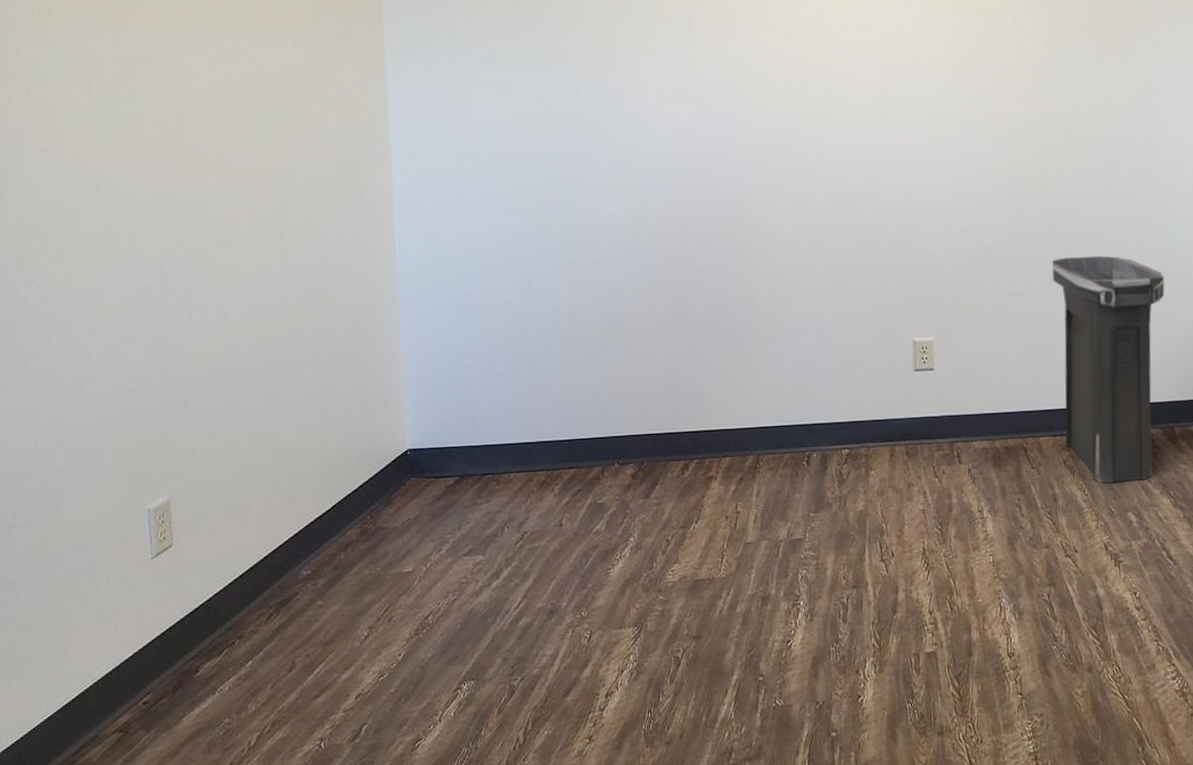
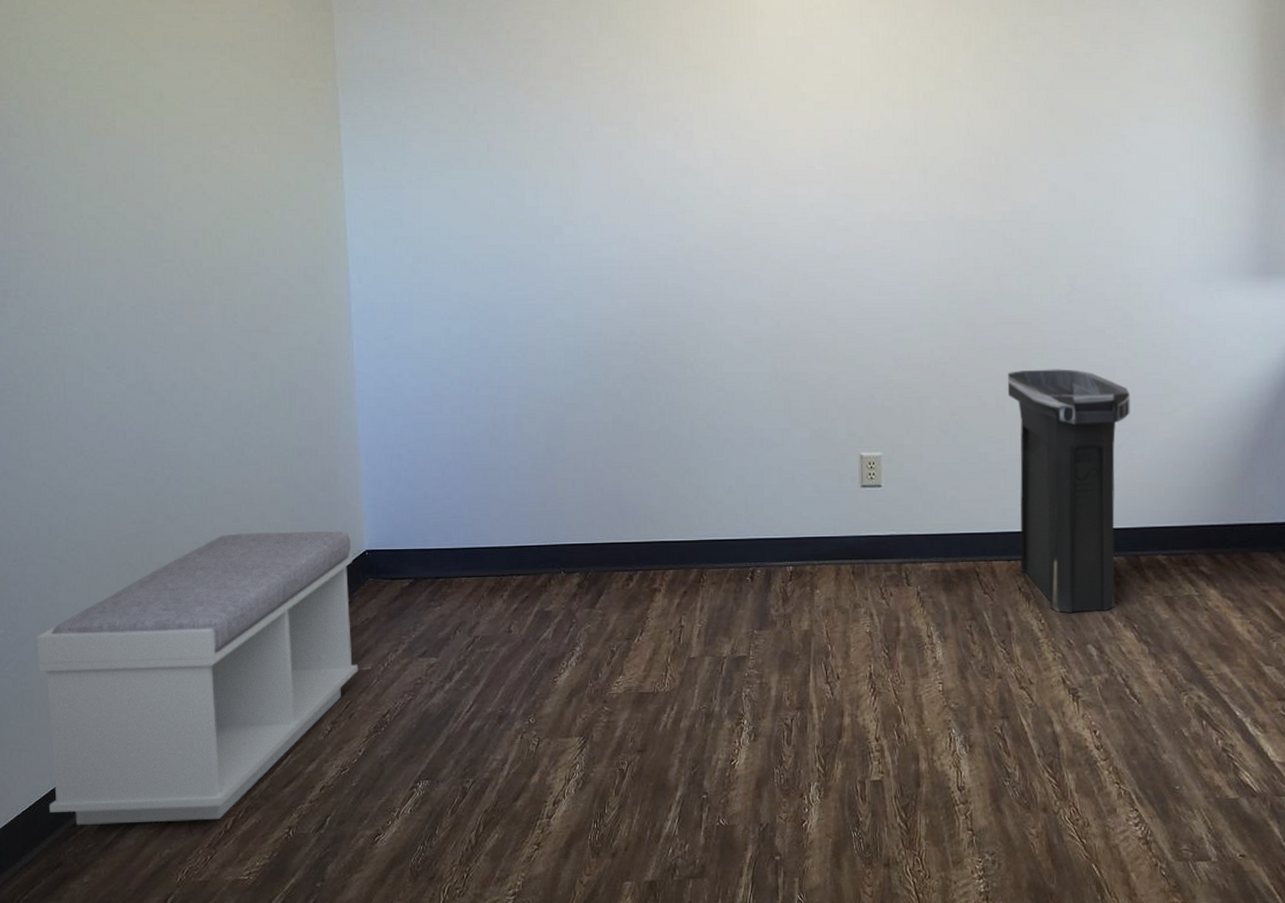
bench: none [32,431,399,754] -> present [36,531,359,826]

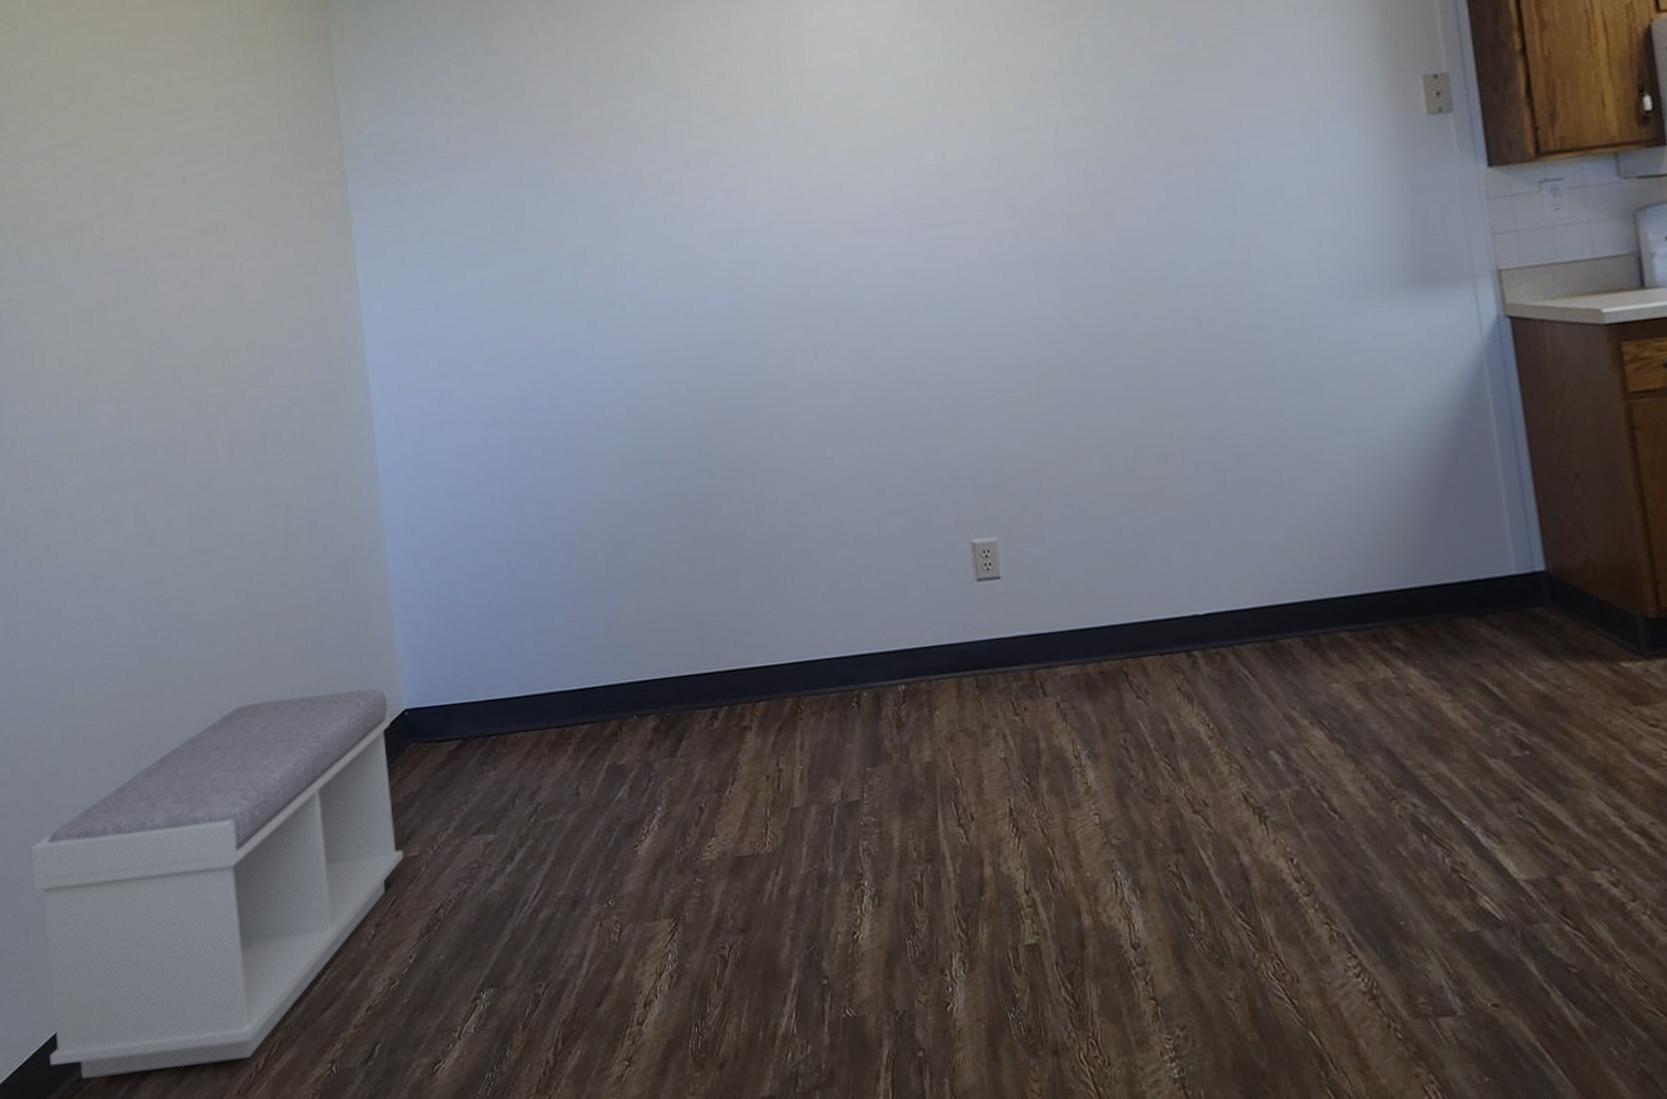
trash can: present [1007,369,1130,614] -> none [1135,417,1297,714]

